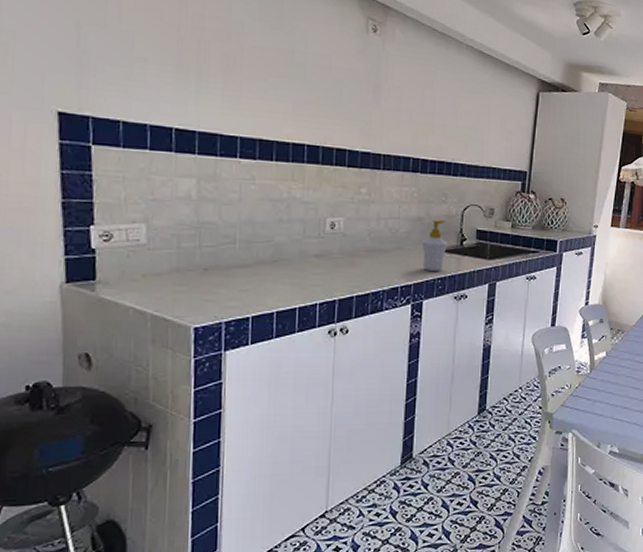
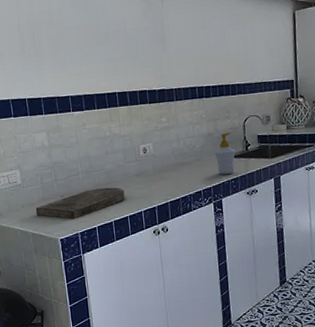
cutting board: none [162,265,297,303] -> present [35,187,125,220]

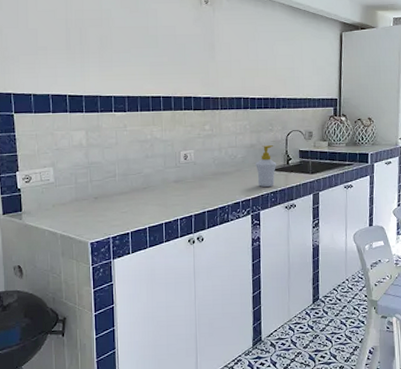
cutting board: present [35,187,125,220] -> none [67,192,162,223]

